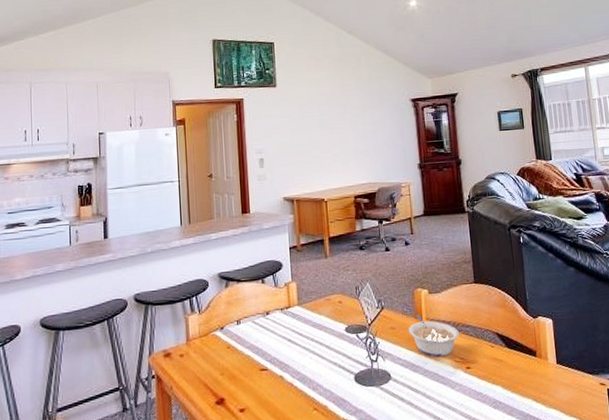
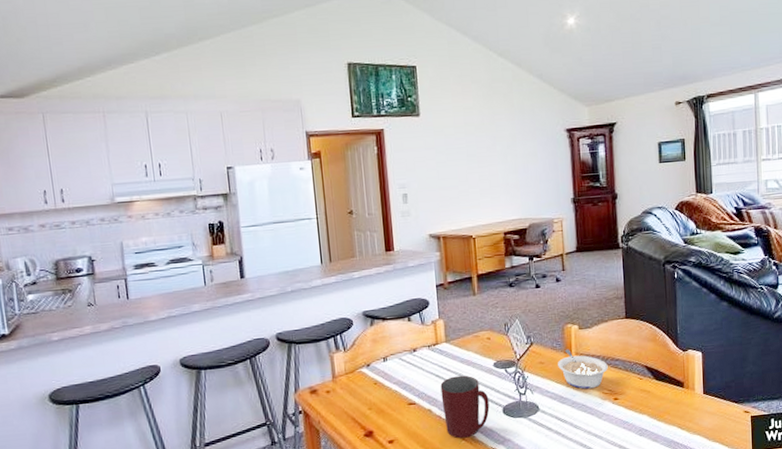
mug: none [292,340,342,408] -> present [440,375,490,439]

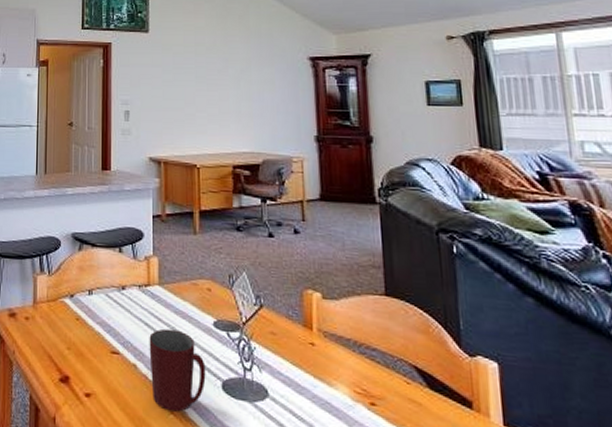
legume: present [558,349,608,389] -> none [294,321,362,383]

